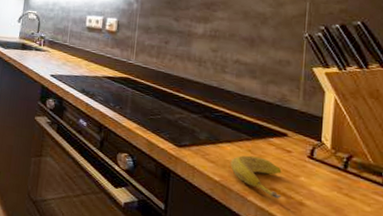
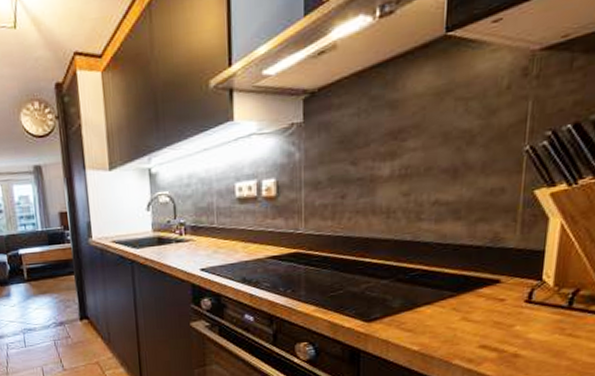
banana: present [230,155,282,199] -> none [430,313,494,356]

